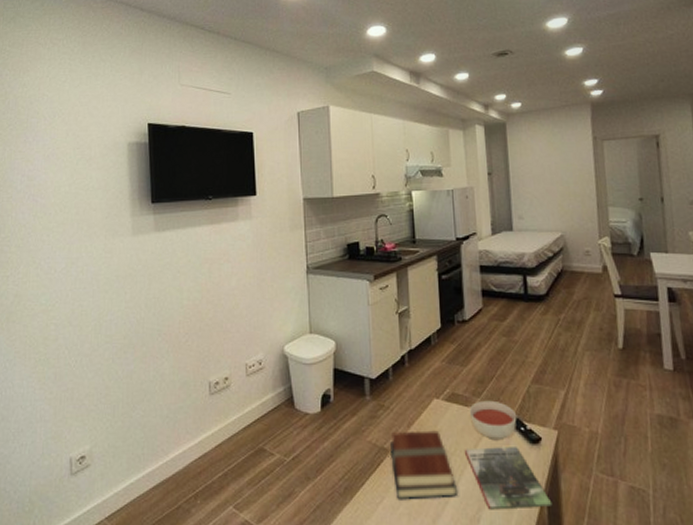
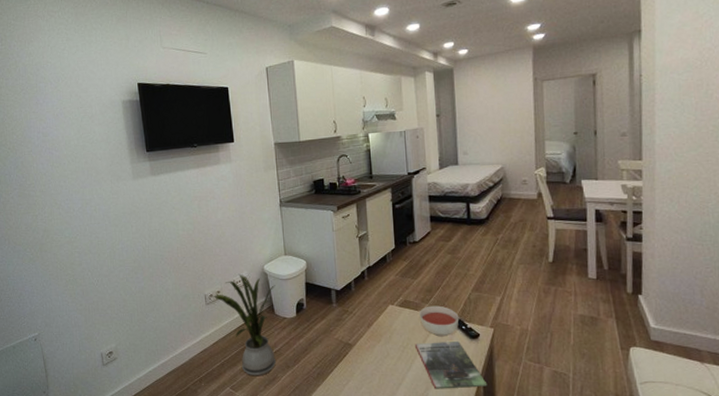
house plant: none [219,355,297,491] -> present [213,273,276,376]
books: present [390,430,459,500] -> none [354,329,410,383]

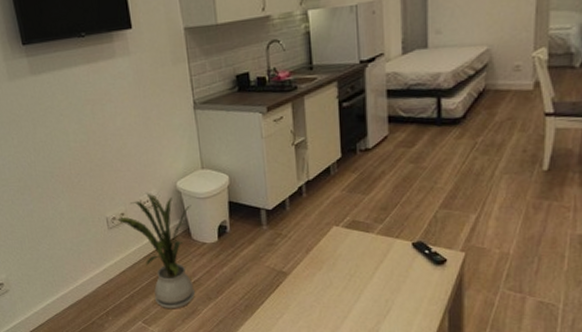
magazine: present [414,341,488,389] -> none [364,268,454,323]
bowl: present [419,305,459,337] -> none [370,226,422,263]

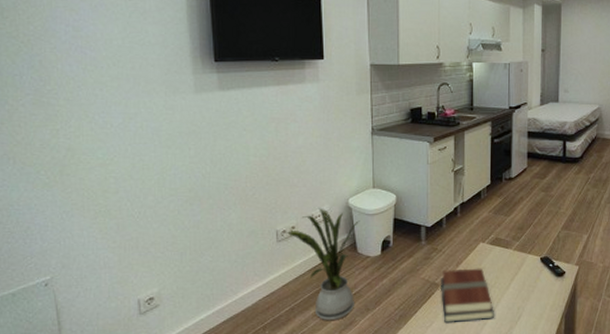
books: none [289,255,358,316] -> present [441,268,495,324]

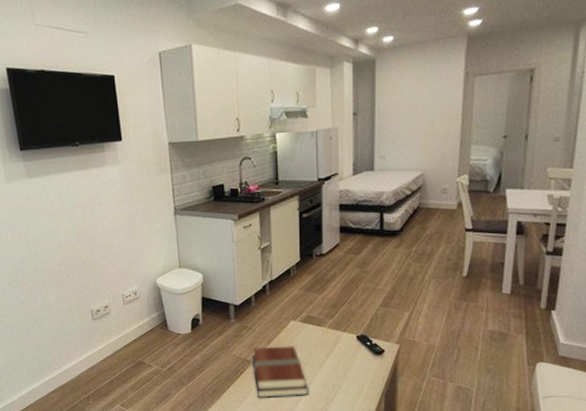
house plant: present [286,207,360,321] -> none [100,287,169,394]

